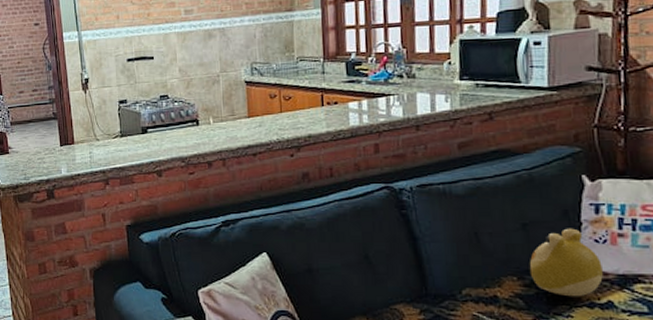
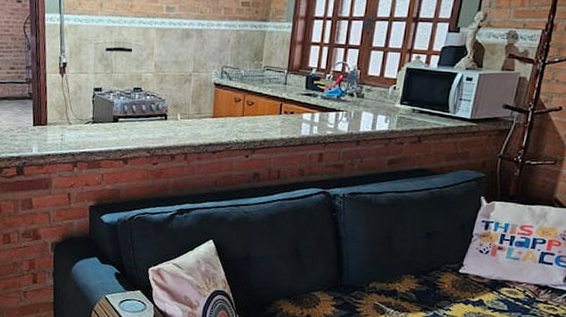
plush toy: present [529,228,603,297] -> none [425,239,481,295]

